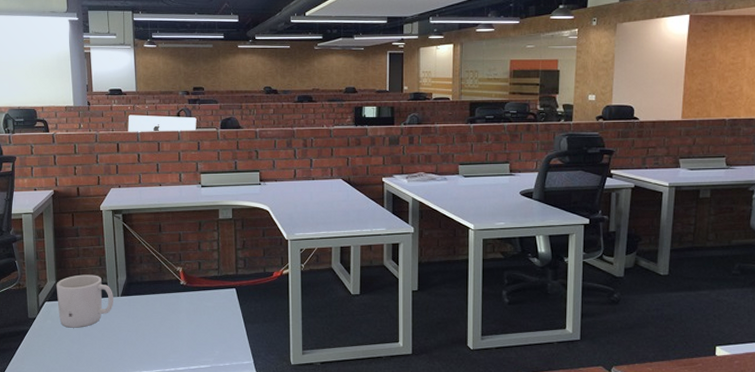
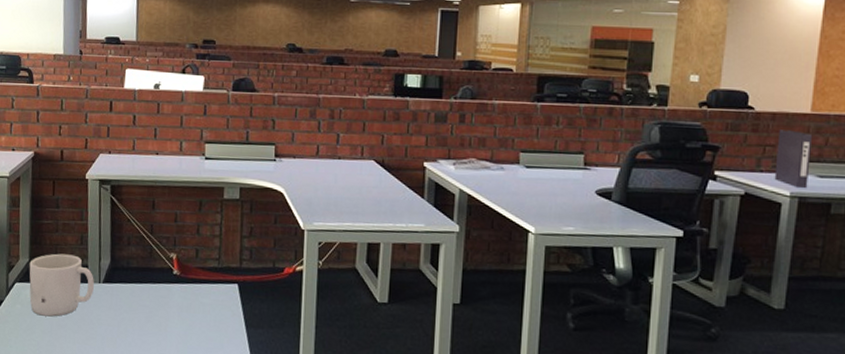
binder: none [656,134,684,180] -> present [774,130,813,189]

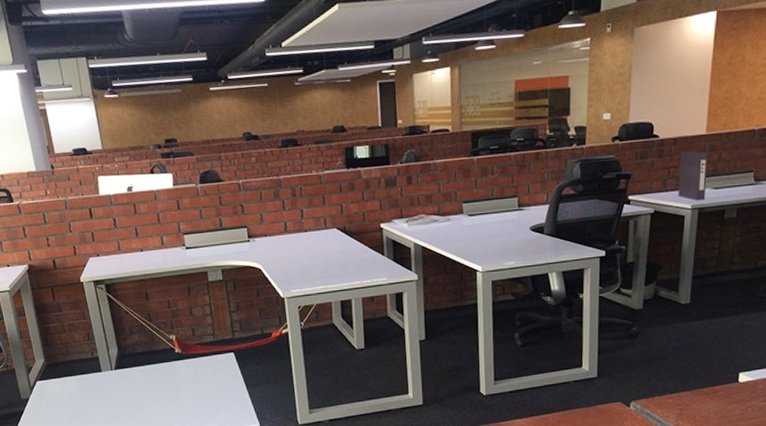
mug: present [29,253,94,317] -> none [45,350,108,406]

